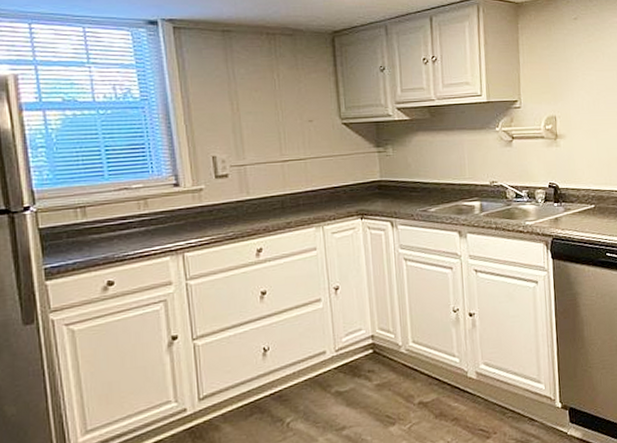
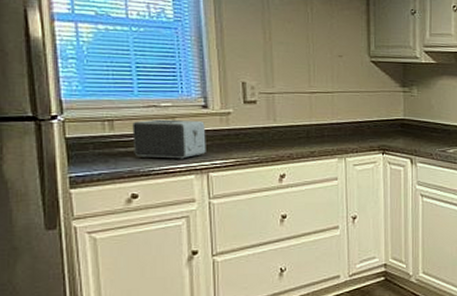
toaster: none [105,200,180,243] -> present [132,119,206,159]

